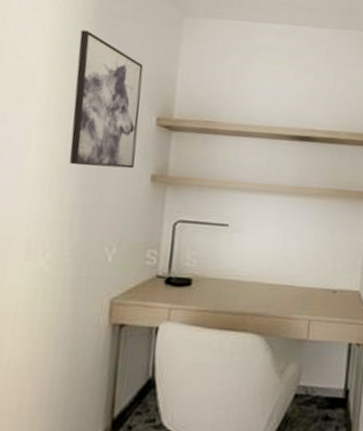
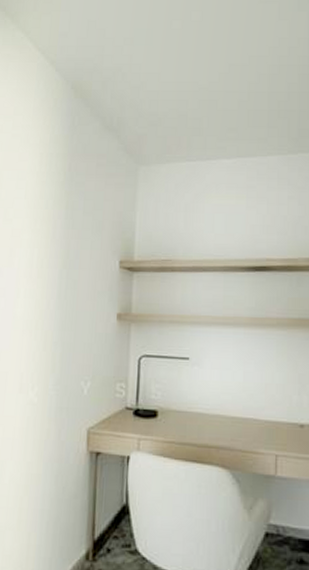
wall art: present [69,29,144,169] -> none [50,190,106,309]

